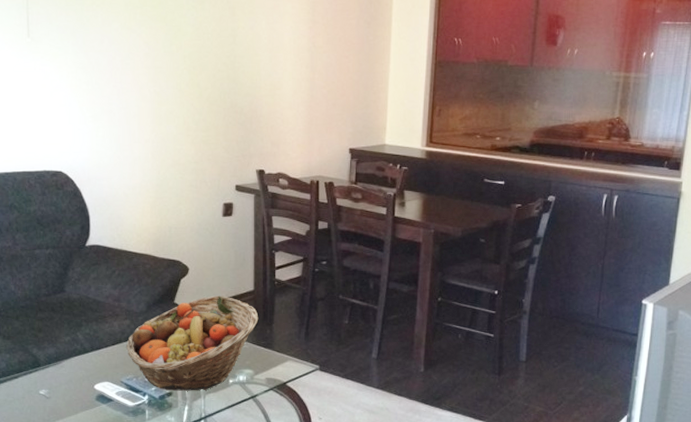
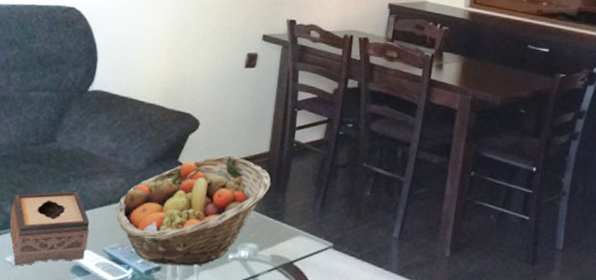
tissue box: none [36,333,106,397] -> present [9,191,89,266]

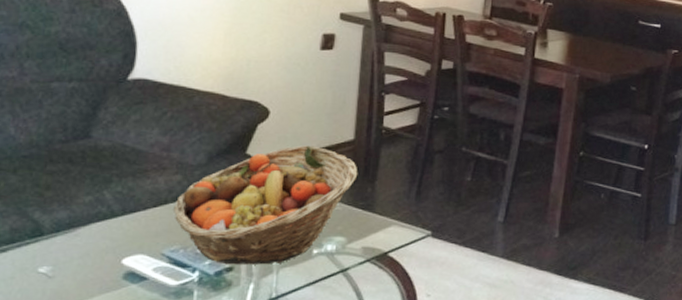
tissue box: present [9,191,89,266] -> none [39,191,142,277]

